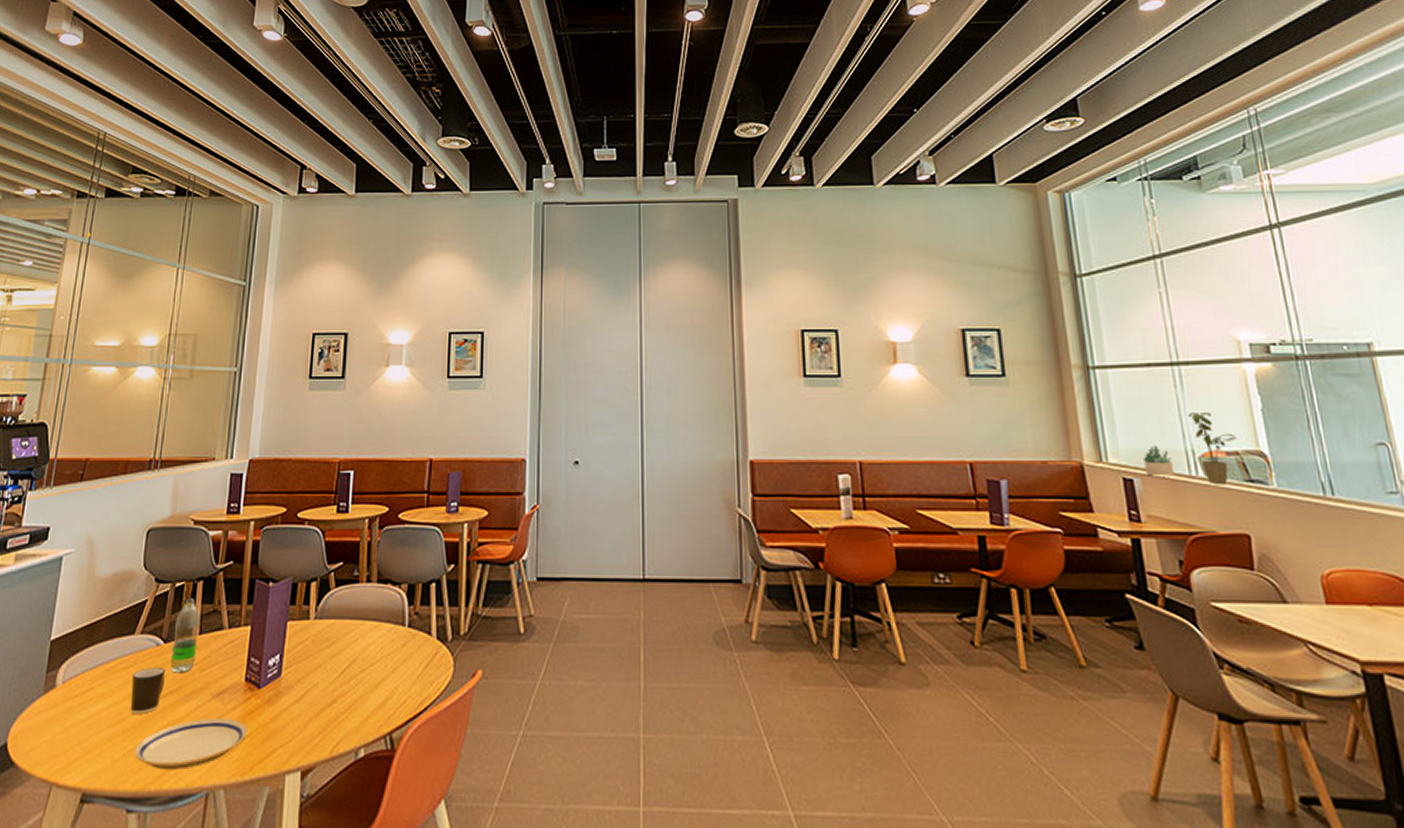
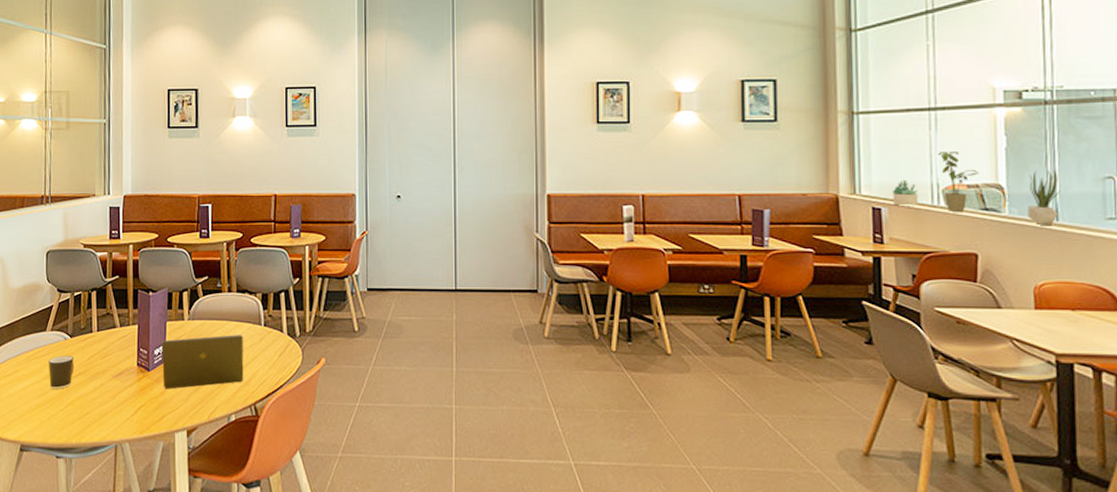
plate: present [135,718,247,769] -> none [57,392,142,429]
bottle: present [170,598,200,673] -> none [76,304,97,360]
laptop: none [276,638,381,713] -> present [161,335,244,389]
potted plant: none [1292,435,1333,500] -> present [1028,170,1060,225]

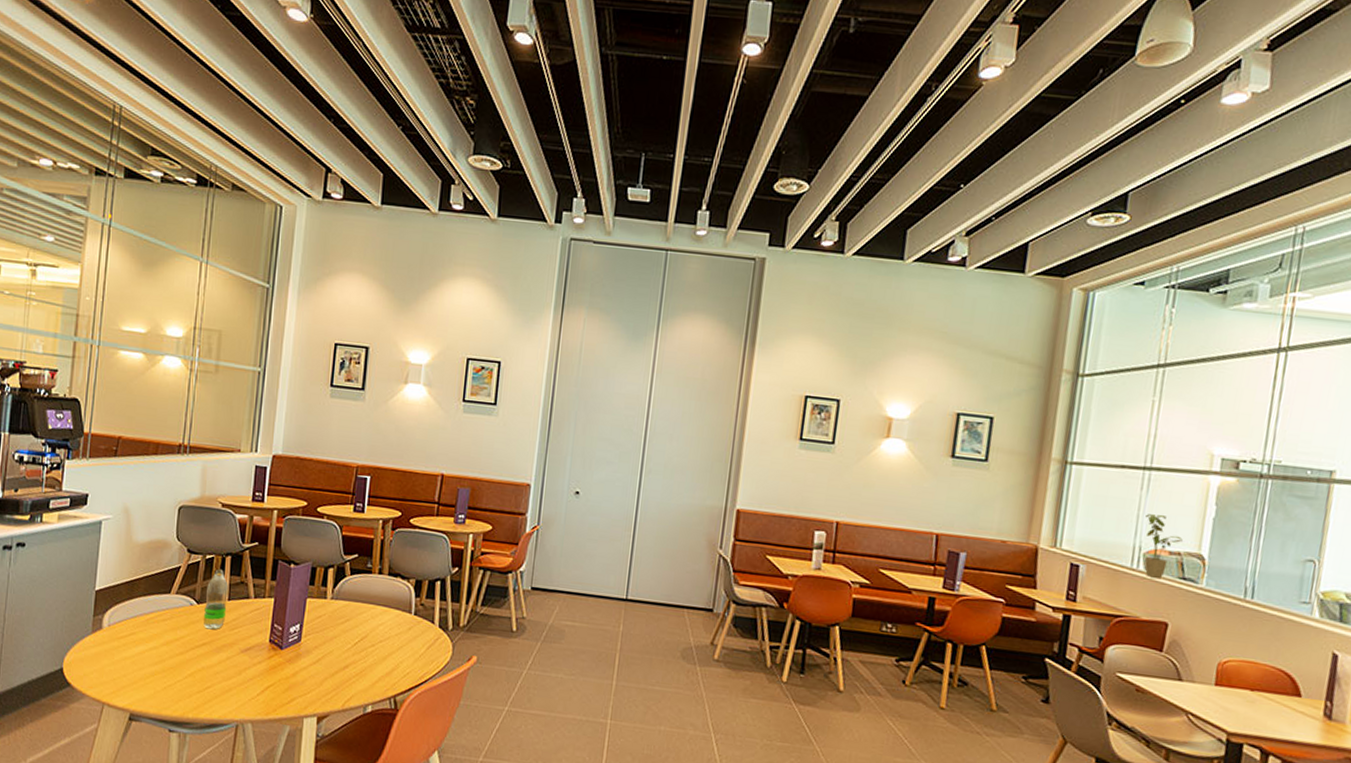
mug: present [48,356,74,389] -> none [168,622,198,659]
bottle: none [76,304,97,360] -> present [203,569,228,630]
laptop: present [161,335,244,389] -> none [296,618,390,672]
succulent plant: present [893,179,919,206] -> none [1092,538,1119,567]
potted plant: present [1028,170,1060,225] -> none [1224,544,1261,602]

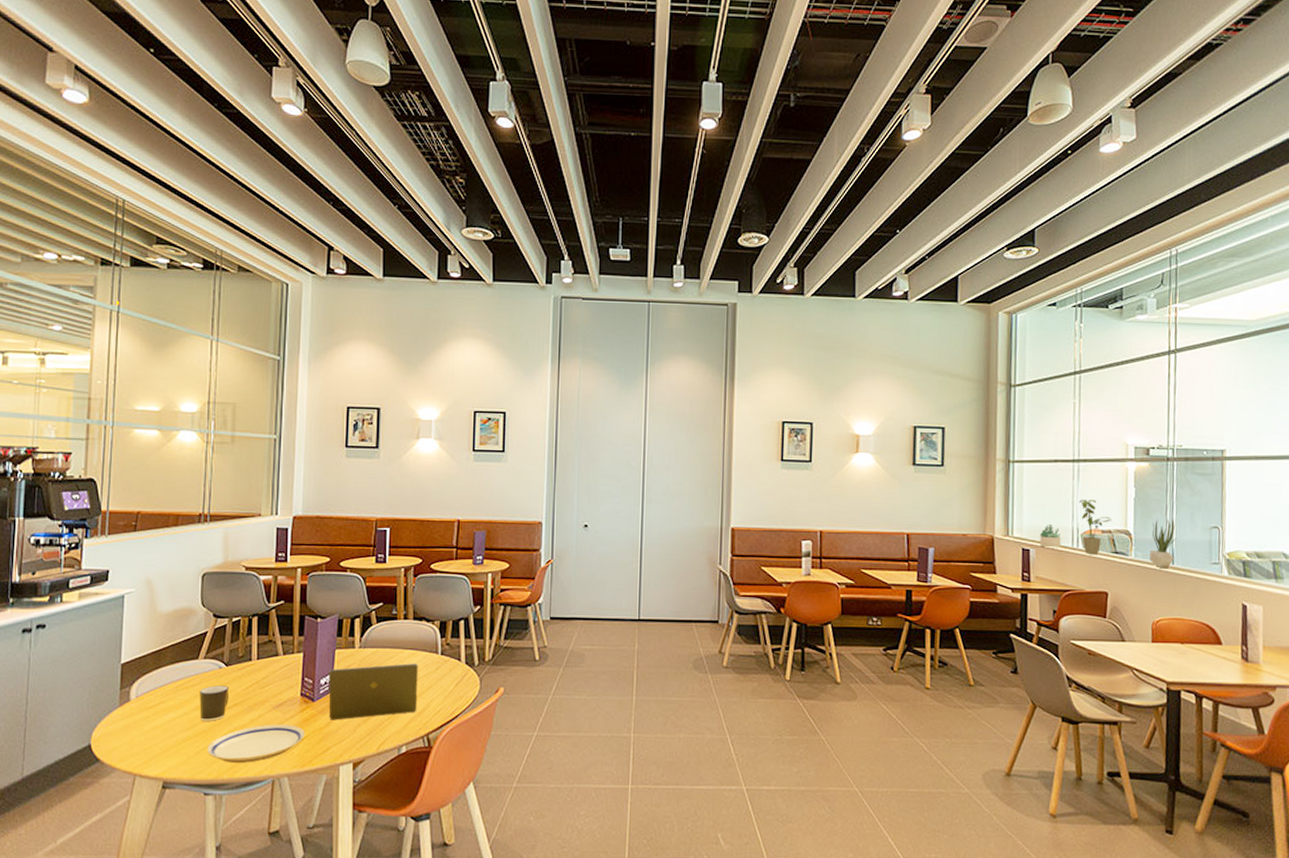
mug: none [168,622,198,659] -> present [199,685,229,721]
plate: none [174,667,271,705] -> present [207,724,305,763]
bottle: present [203,569,228,630] -> none [232,631,256,690]
laptop: none [296,618,390,672] -> present [328,663,418,720]
succulent plant: none [1092,538,1119,567] -> present [1039,523,1062,548]
potted plant: none [1224,544,1261,602] -> present [1149,519,1176,568]

